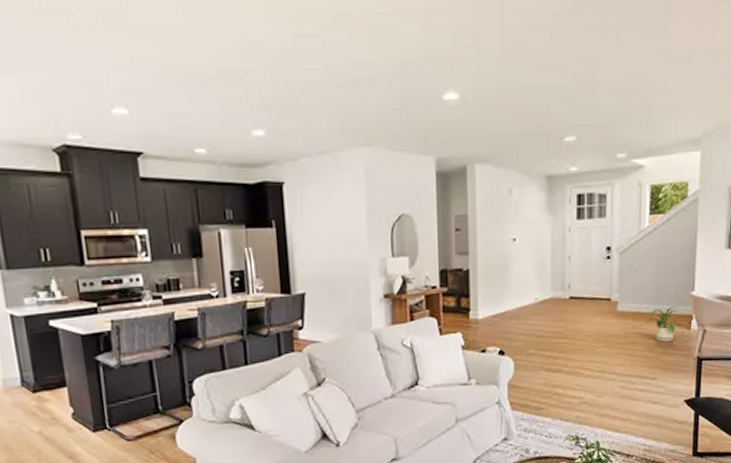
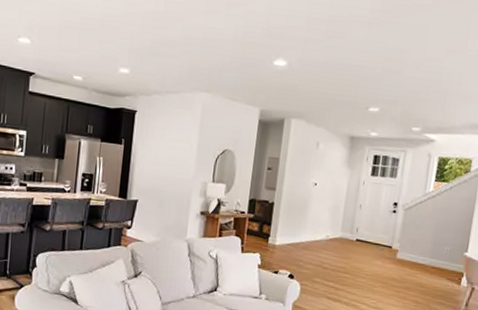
house plant: present [646,306,683,342] -> none [421,262,454,292]

